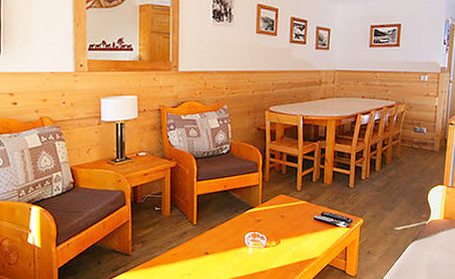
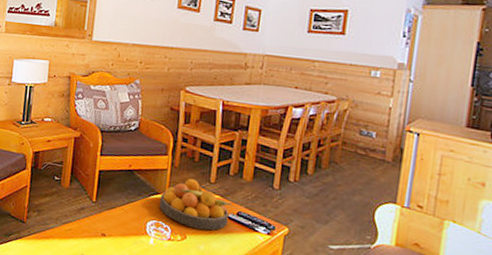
fruit bowl: none [254,190,316,233] -> present [159,178,232,231]

